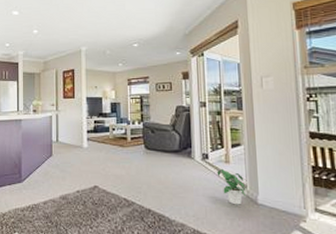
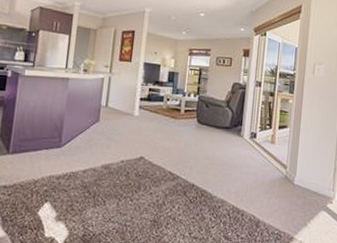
potted plant: present [217,168,246,205] -> none [262,148,286,185]

